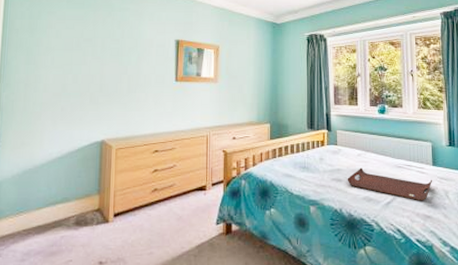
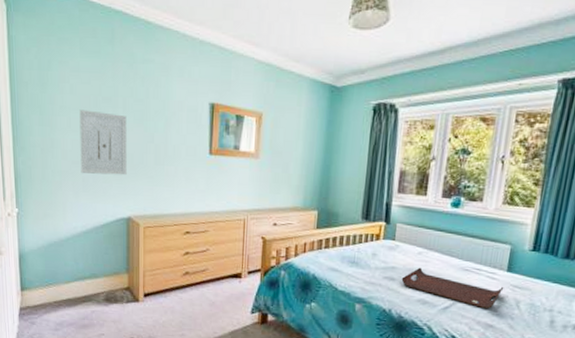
wall art: none [60,49,104,104] -> present [79,109,127,176]

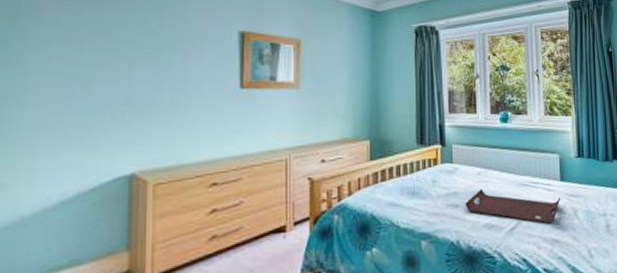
wall art: present [79,109,127,176] -> none [62,44,132,125]

